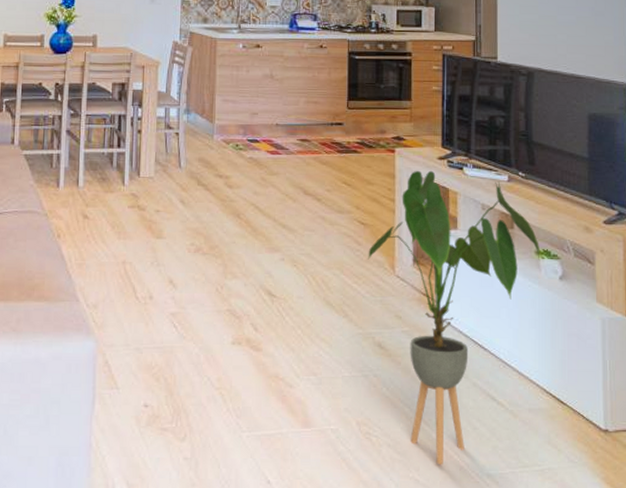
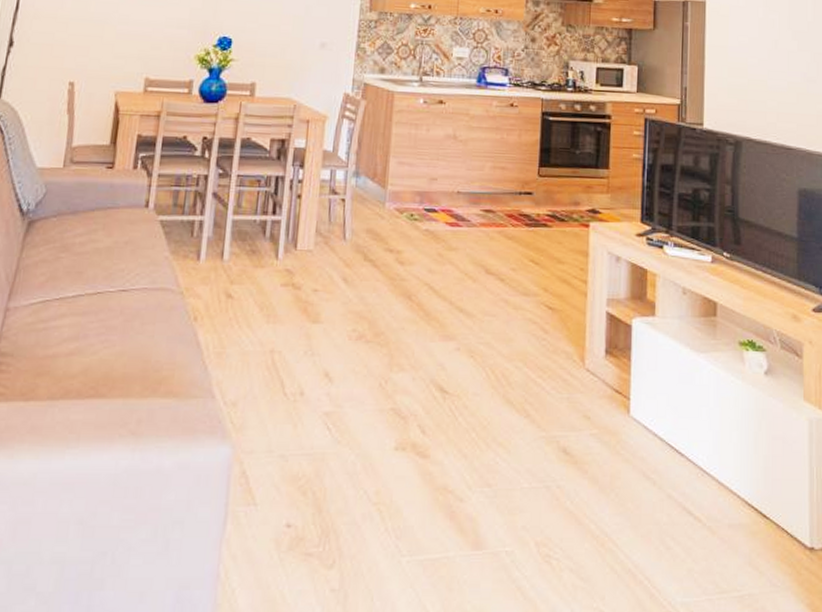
house plant: present [368,170,541,465] -> none [555,248,745,593]

